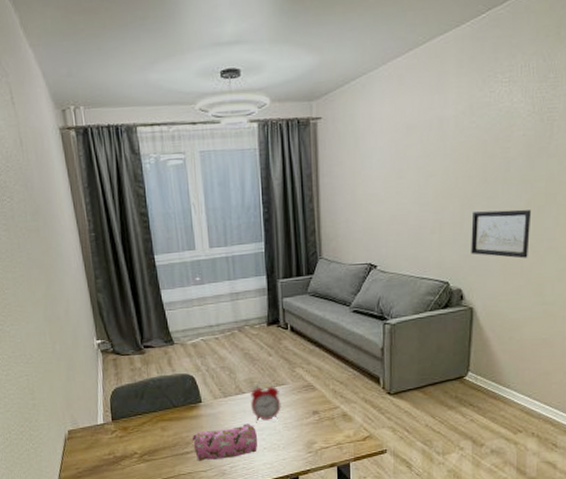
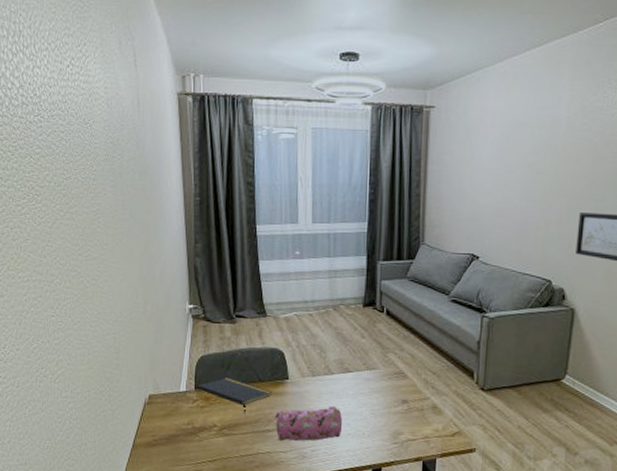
notepad: none [114,406,188,439] -> present [197,377,273,414]
alarm clock: present [250,381,281,421] -> none [339,363,370,405]

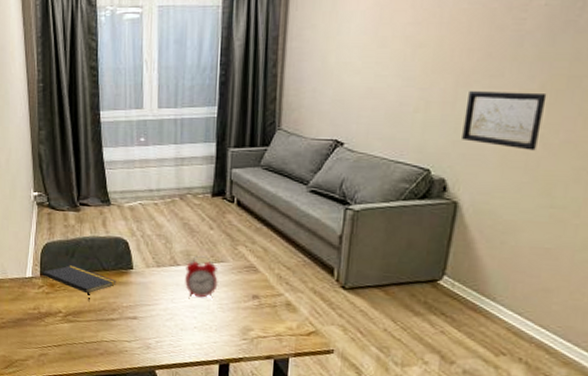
pencil case: present [274,406,343,441] -> none [118,298,189,332]
alarm clock: none [339,363,370,405] -> present [185,255,218,298]

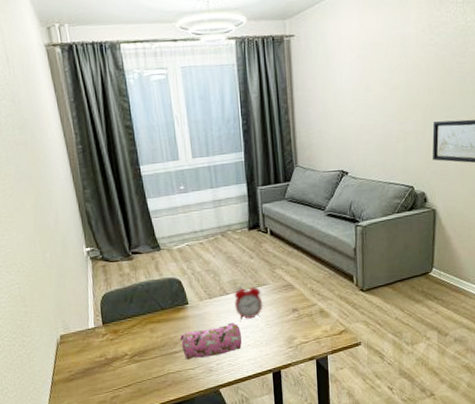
notepad: present [42,265,117,302] -> none [104,310,175,340]
pencil case: none [118,298,189,332] -> present [179,322,243,360]

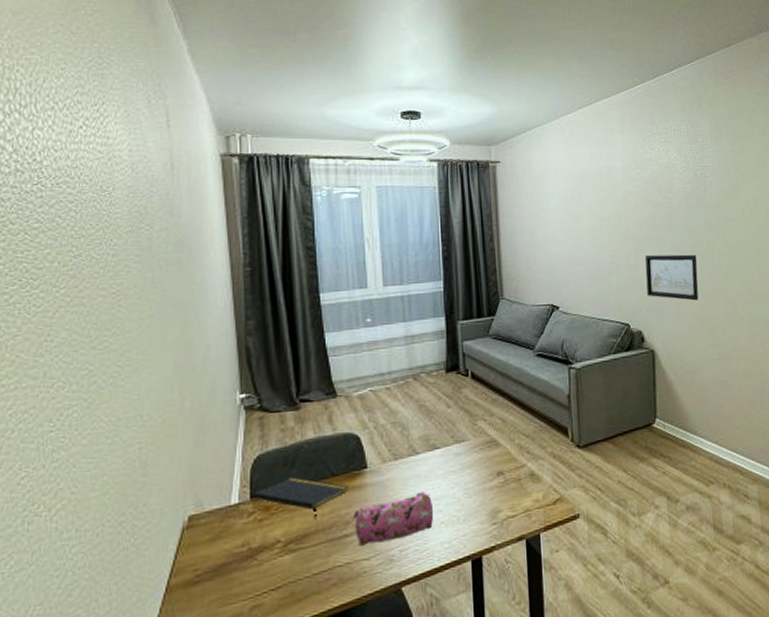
notepad: none [104,310,175,340] -> present [253,477,349,520]
alarm clock: present [234,282,263,320] -> none [426,438,461,487]

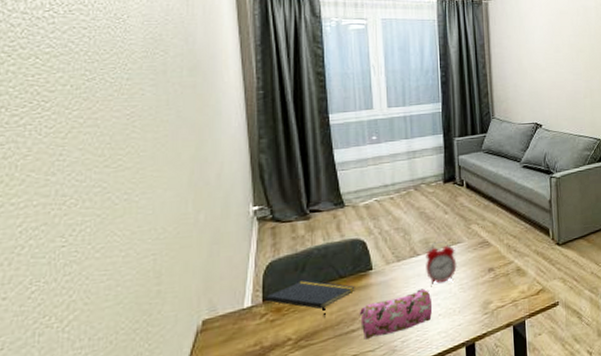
alarm clock: none [426,438,461,487] -> present [425,240,457,284]

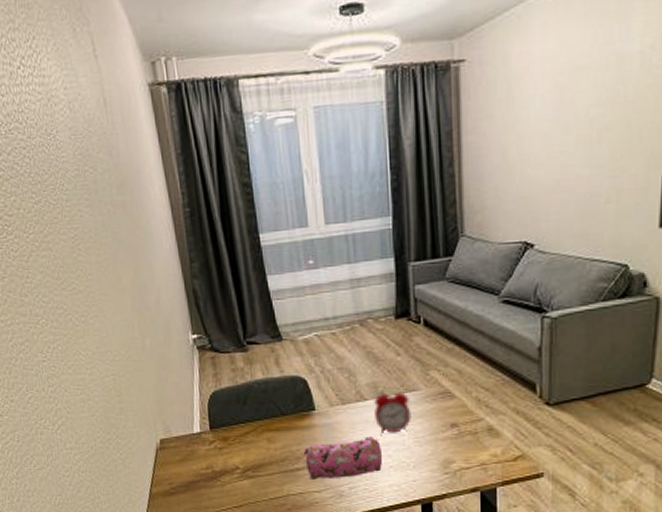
notepad: present [266,280,355,318] -> none [212,414,298,453]

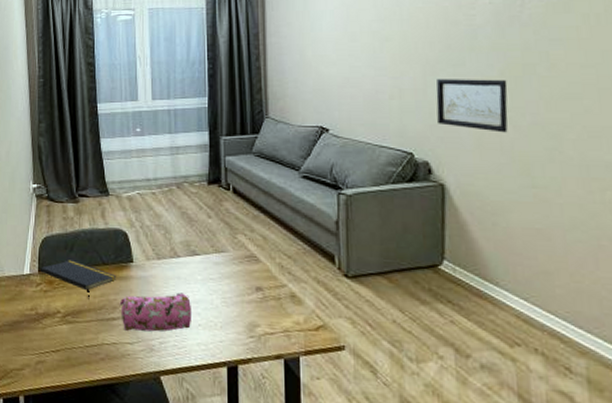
notepad: none [212,414,298,453] -> present [41,260,117,300]
alarm clock: present [374,386,412,433] -> none [186,245,220,292]

